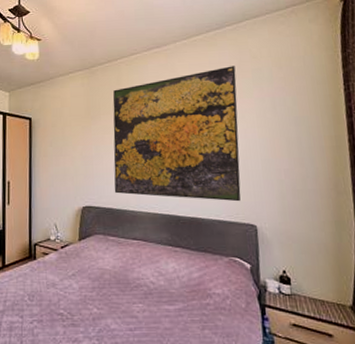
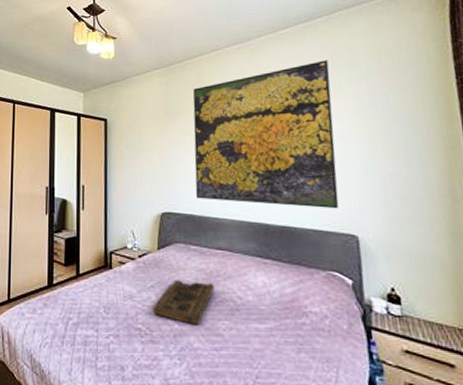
decorative tray: none [74,268,131,309] -> present [152,280,215,326]

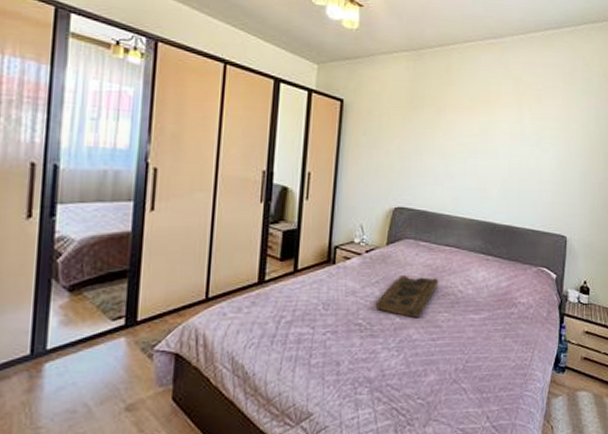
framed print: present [193,60,339,209] -> none [430,70,568,212]

